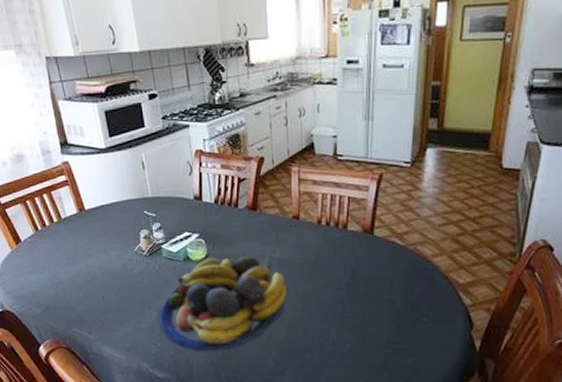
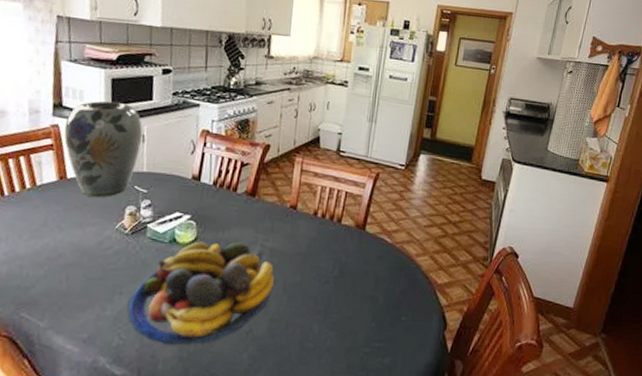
vase: none [73,133,143,225] -> present [64,101,143,198]

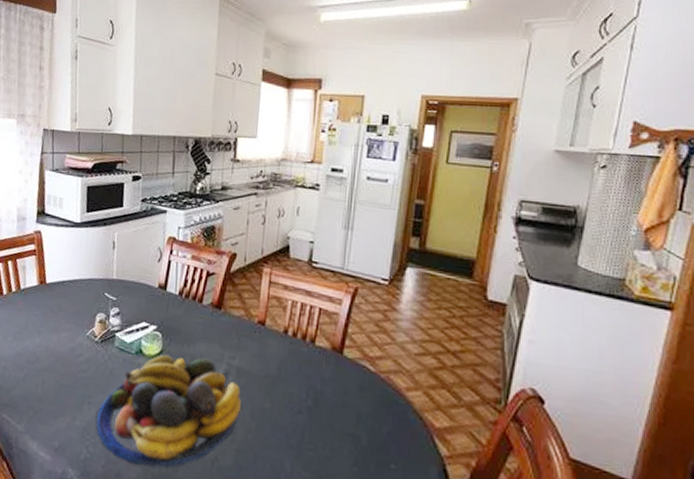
vase: present [64,101,143,198] -> none [45,208,114,304]

